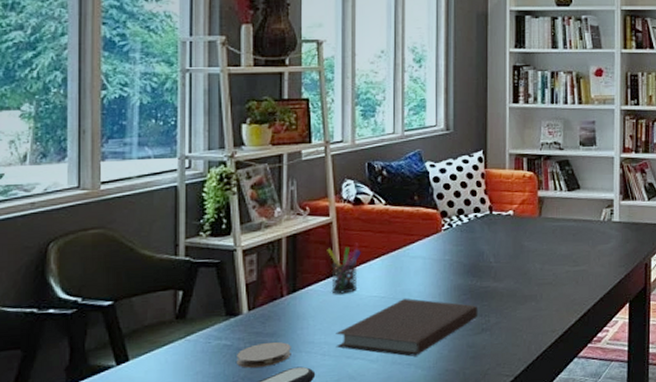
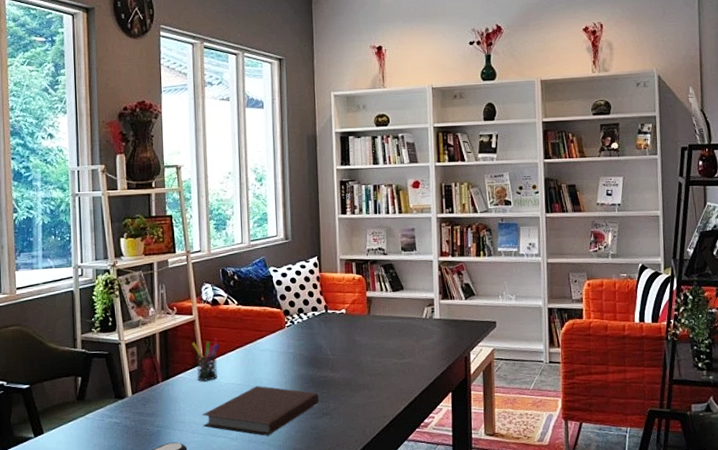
coaster: present [237,341,291,368] -> none [125,420,167,442]

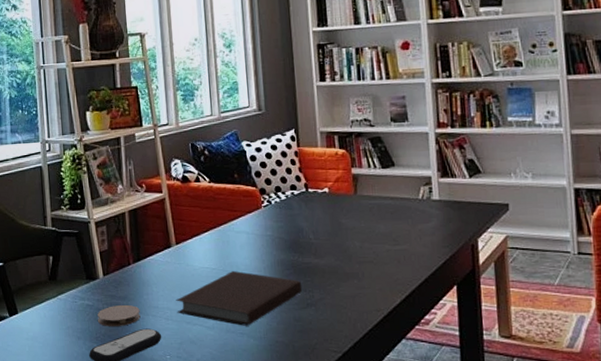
coaster: none [125,420,167,442] -> present [97,304,141,326]
pen holder: present [192,337,219,381] -> none [162,217,192,264]

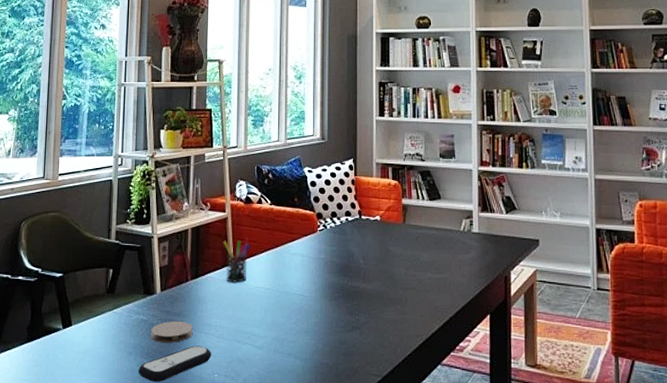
pen holder: none [162,217,192,264] -> present [223,237,250,283]
notebook: present [176,271,303,326] -> none [228,292,349,347]

